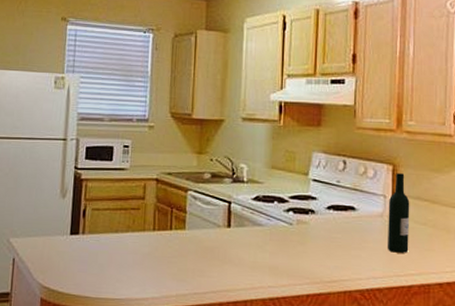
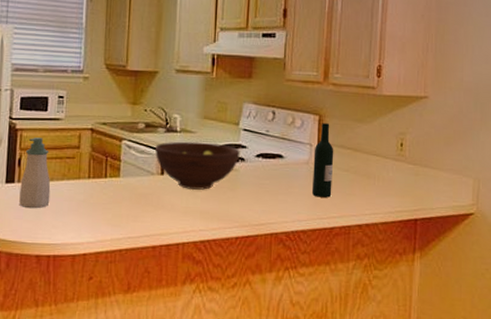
soap bottle: none [83,188,115,262] -> present [19,137,51,209]
fruit bowl: none [221,192,310,244] -> present [155,141,240,191]

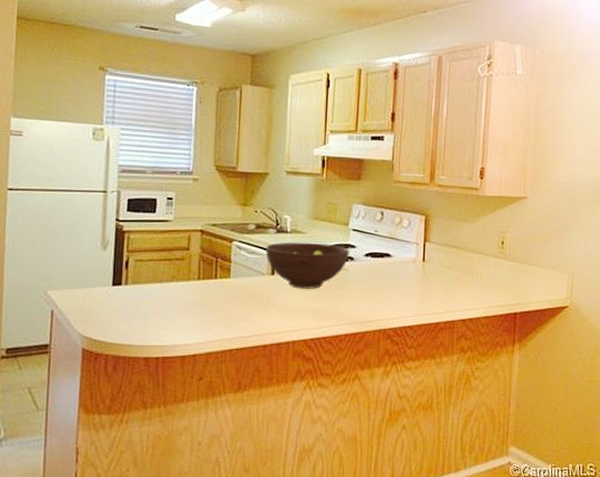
soap bottle: present [19,137,51,209] -> none [126,239,160,311]
wine bottle: present [311,123,334,198] -> none [418,223,440,294]

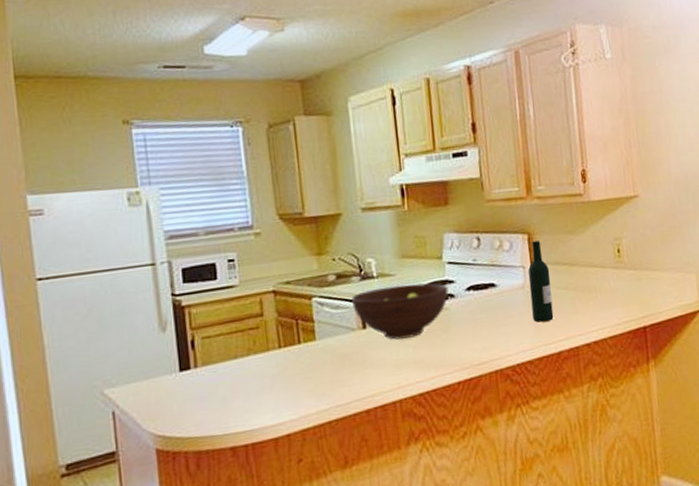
wine bottle: none [418,223,440,294] -> present [528,241,554,323]

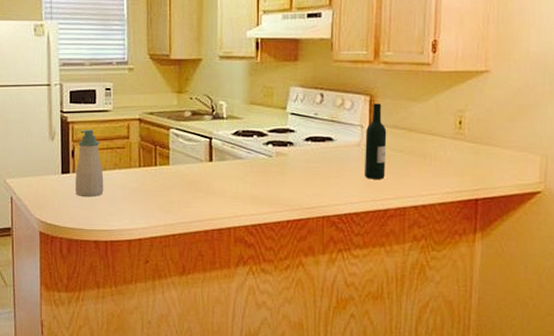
soap bottle: none [198,311,237,396] -> present [75,129,104,198]
fruit bowl: present [351,283,449,340] -> none [203,128,288,176]

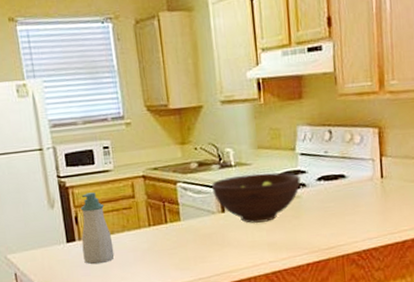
fruit bowl: none [203,128,288,176] -> present [212,172,301,224]
wine bottle: present [364,103,387,179] -> none [377,135,401,213]

